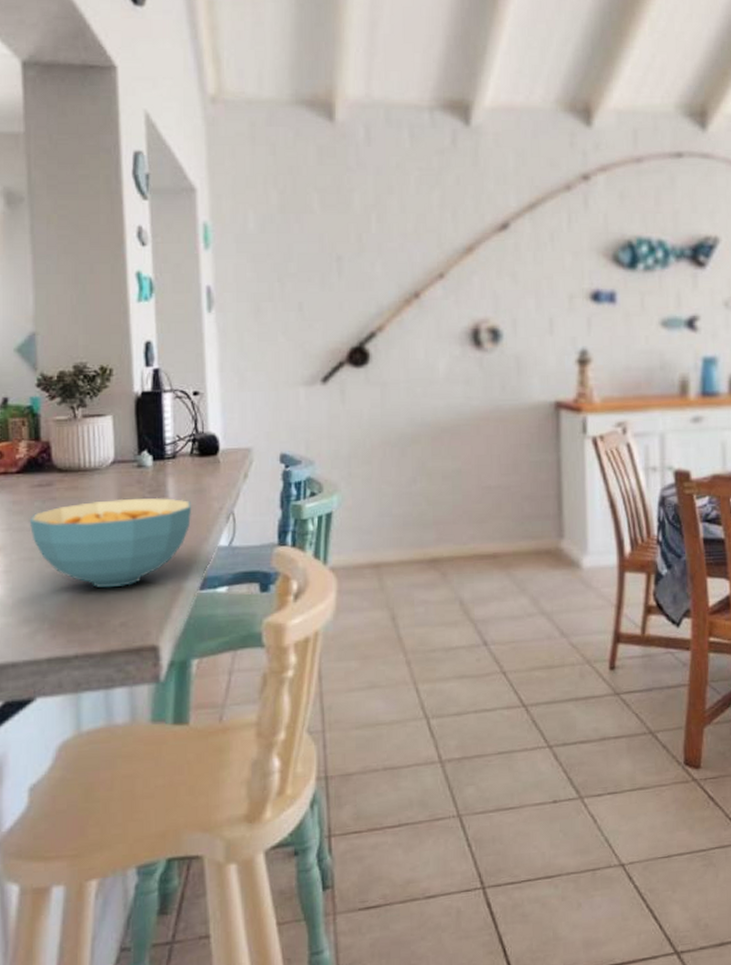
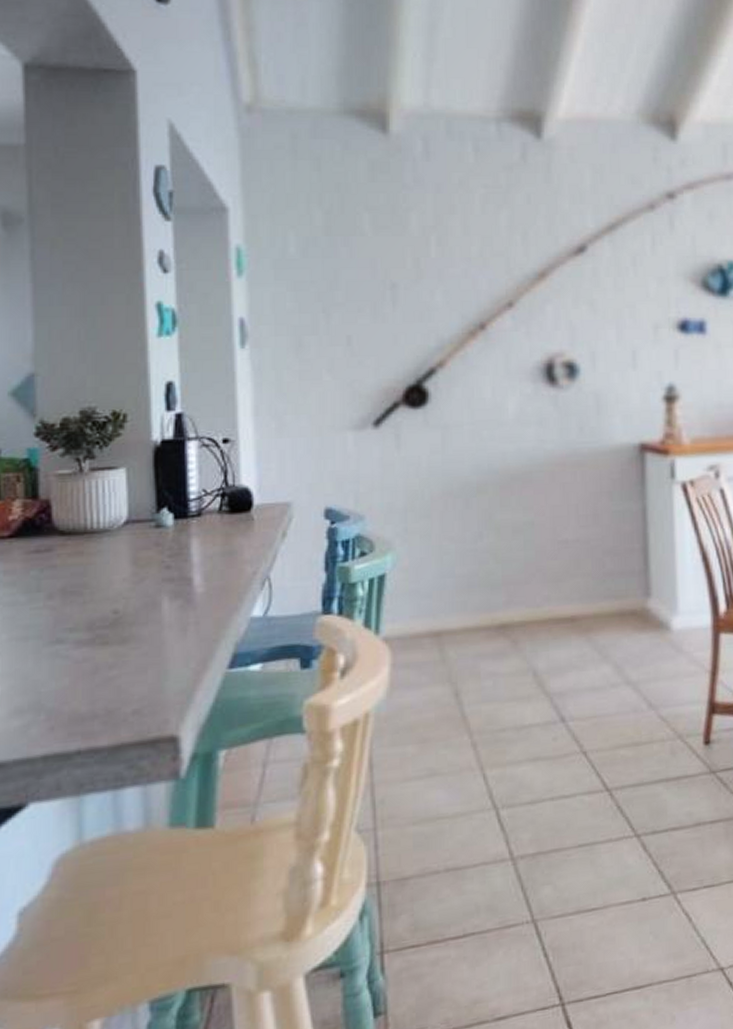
cereal bowl: present [29,497,192,588] -> none [23,561,221,670]

